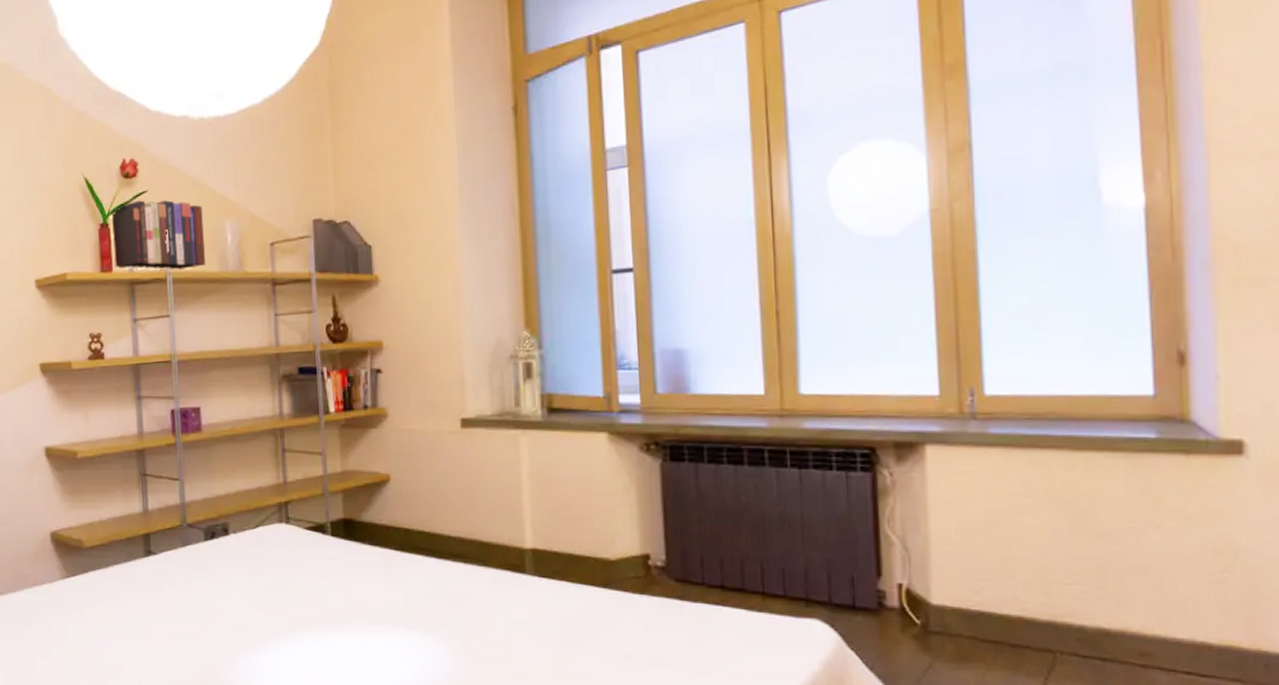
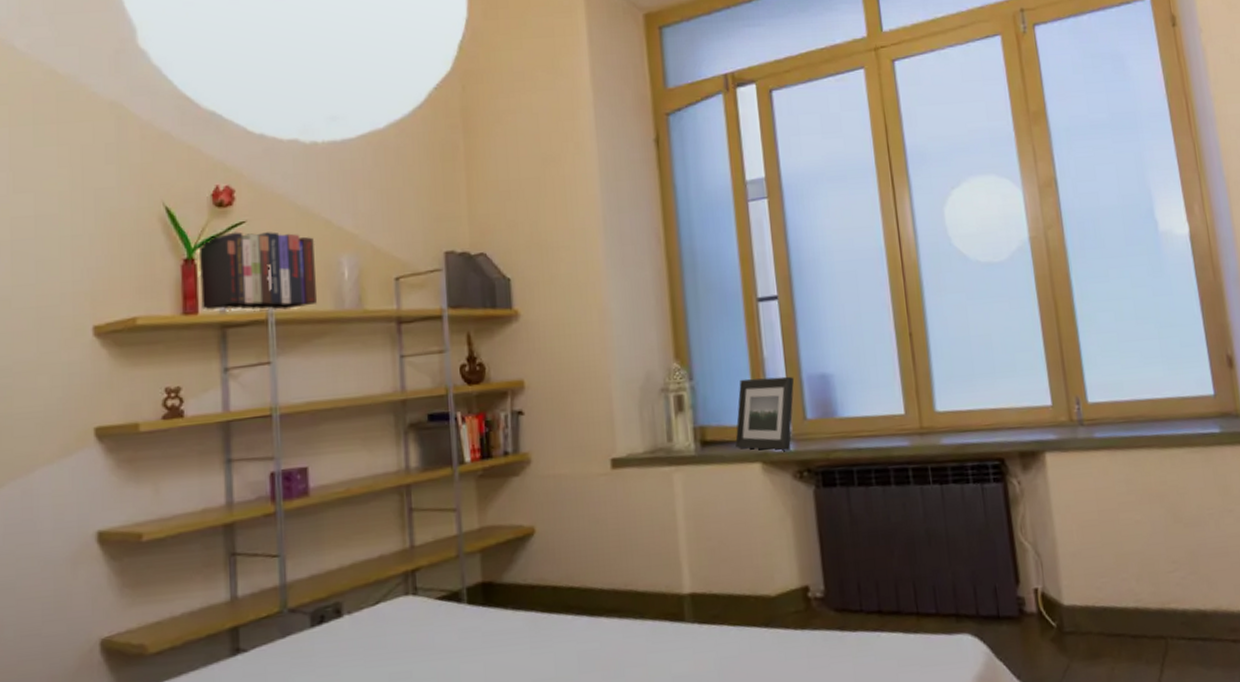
picture frame: none [582,349,647,423] -> present [735,376,795,451]

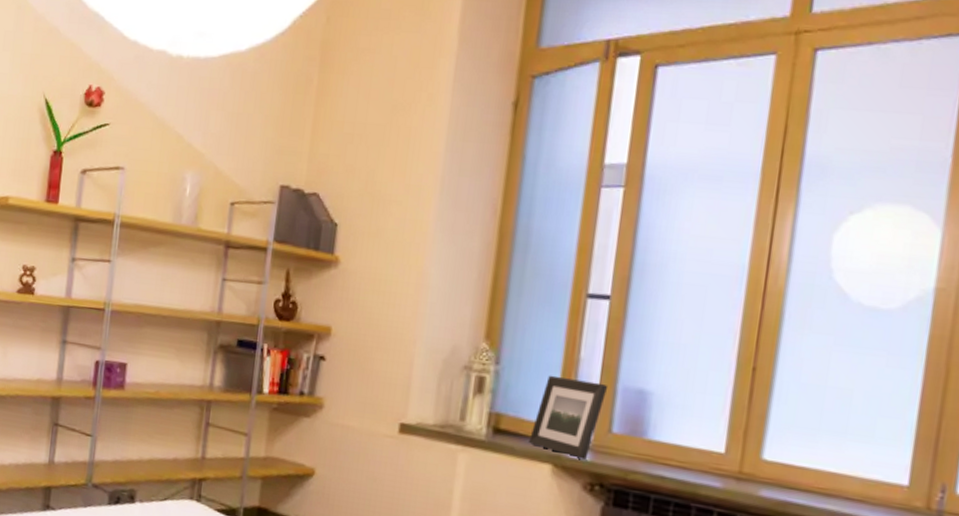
books: present [200,232,317,310] -> none [62,132,165,215]

